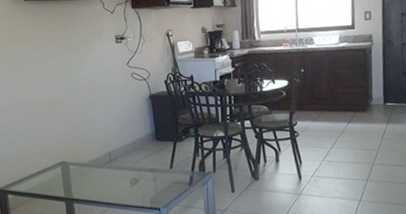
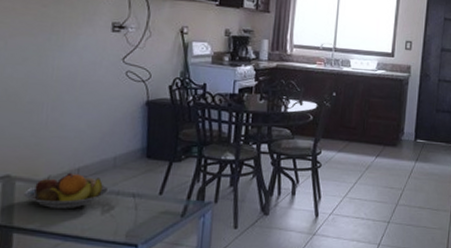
fruit bowl: none [76,156,133,185] -> present [24,172,109,210]

